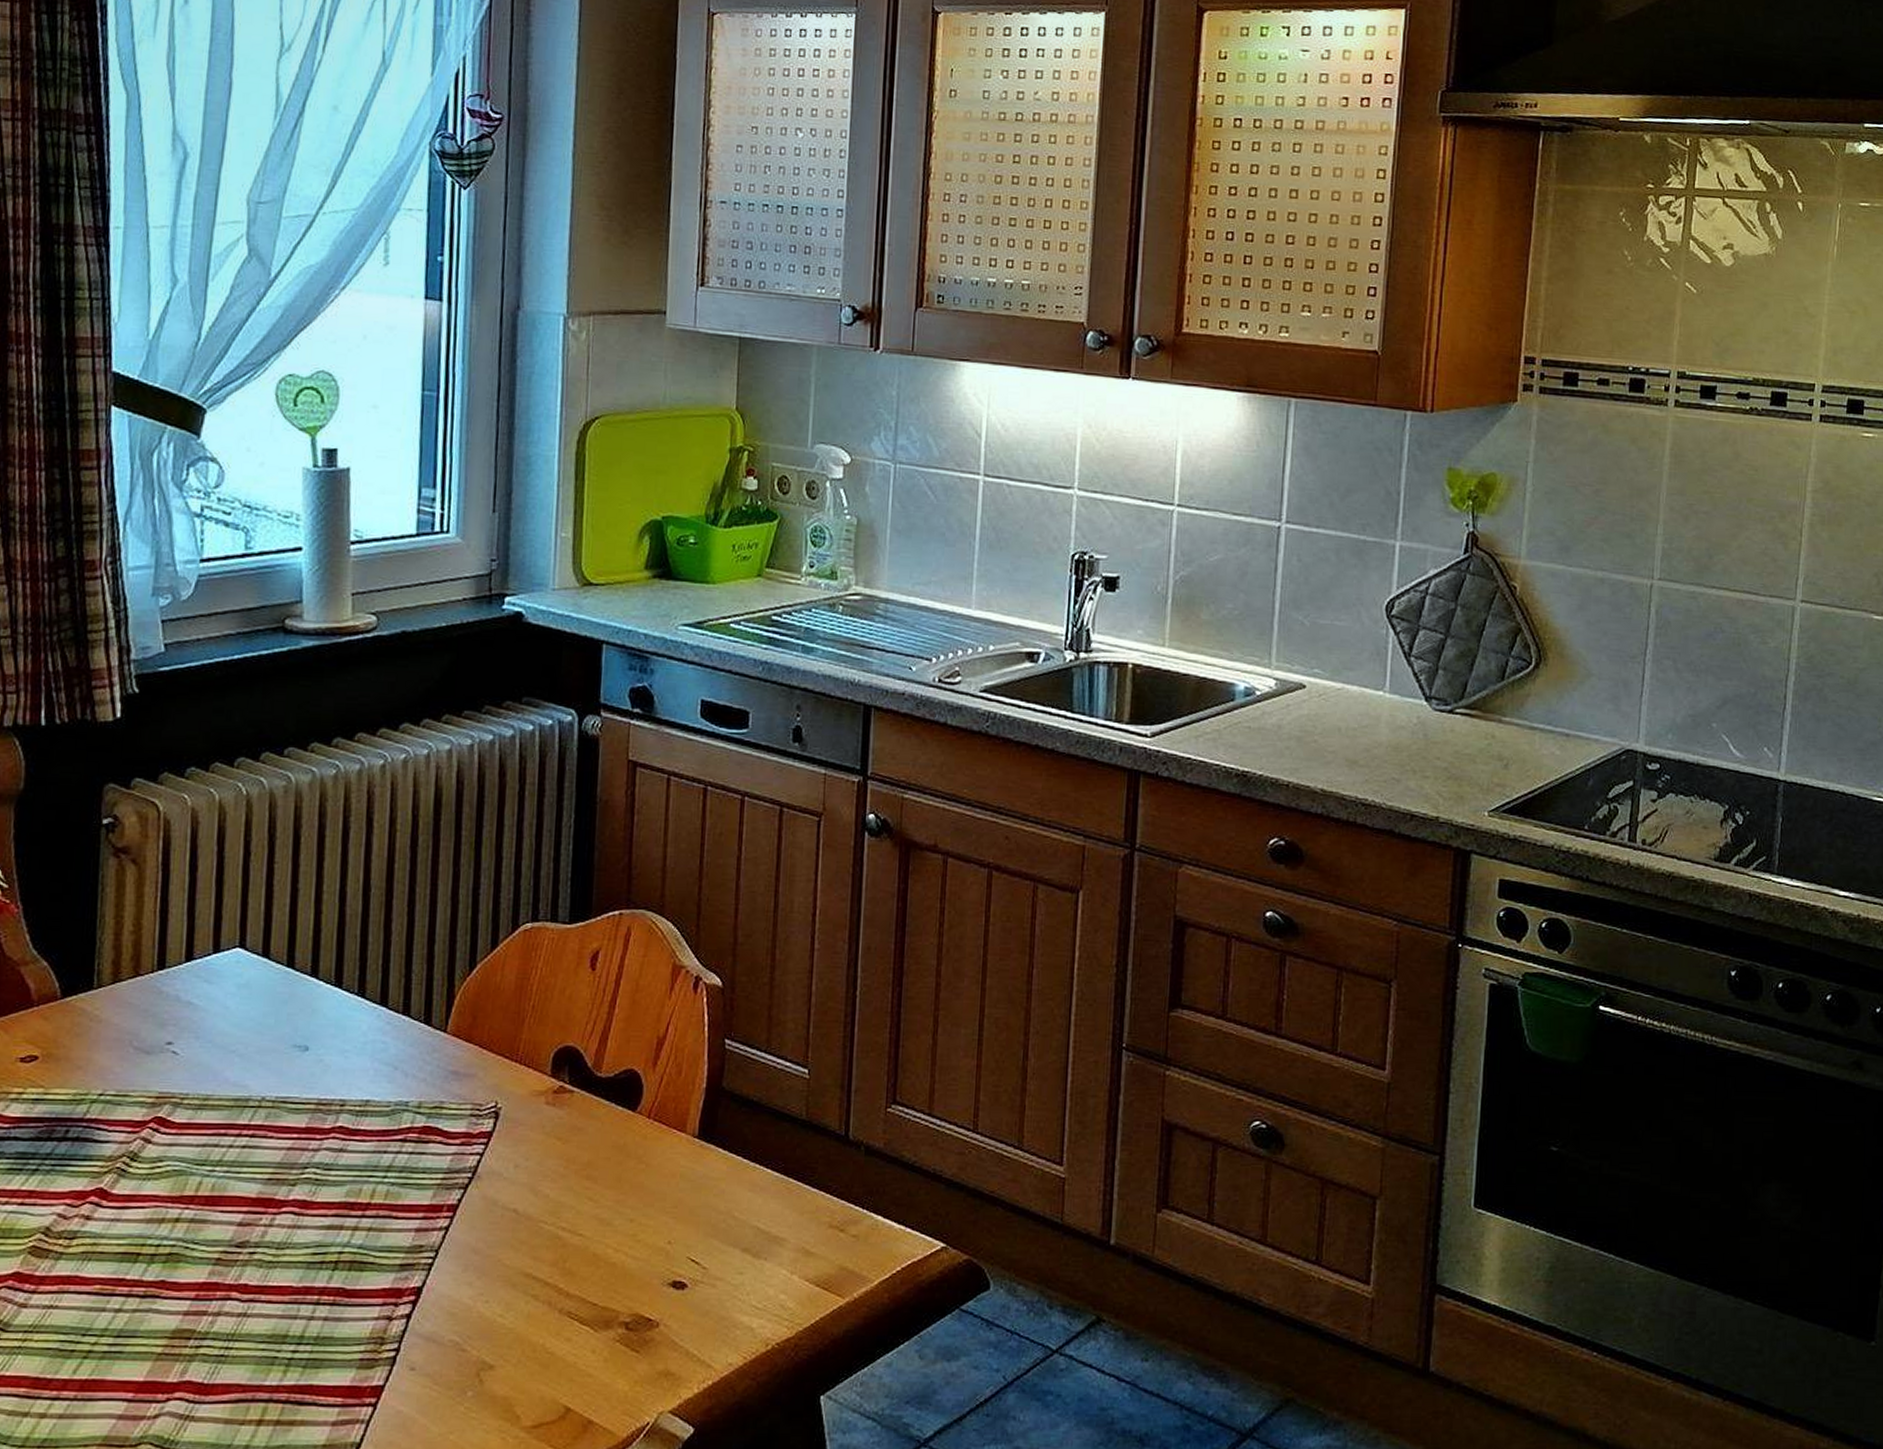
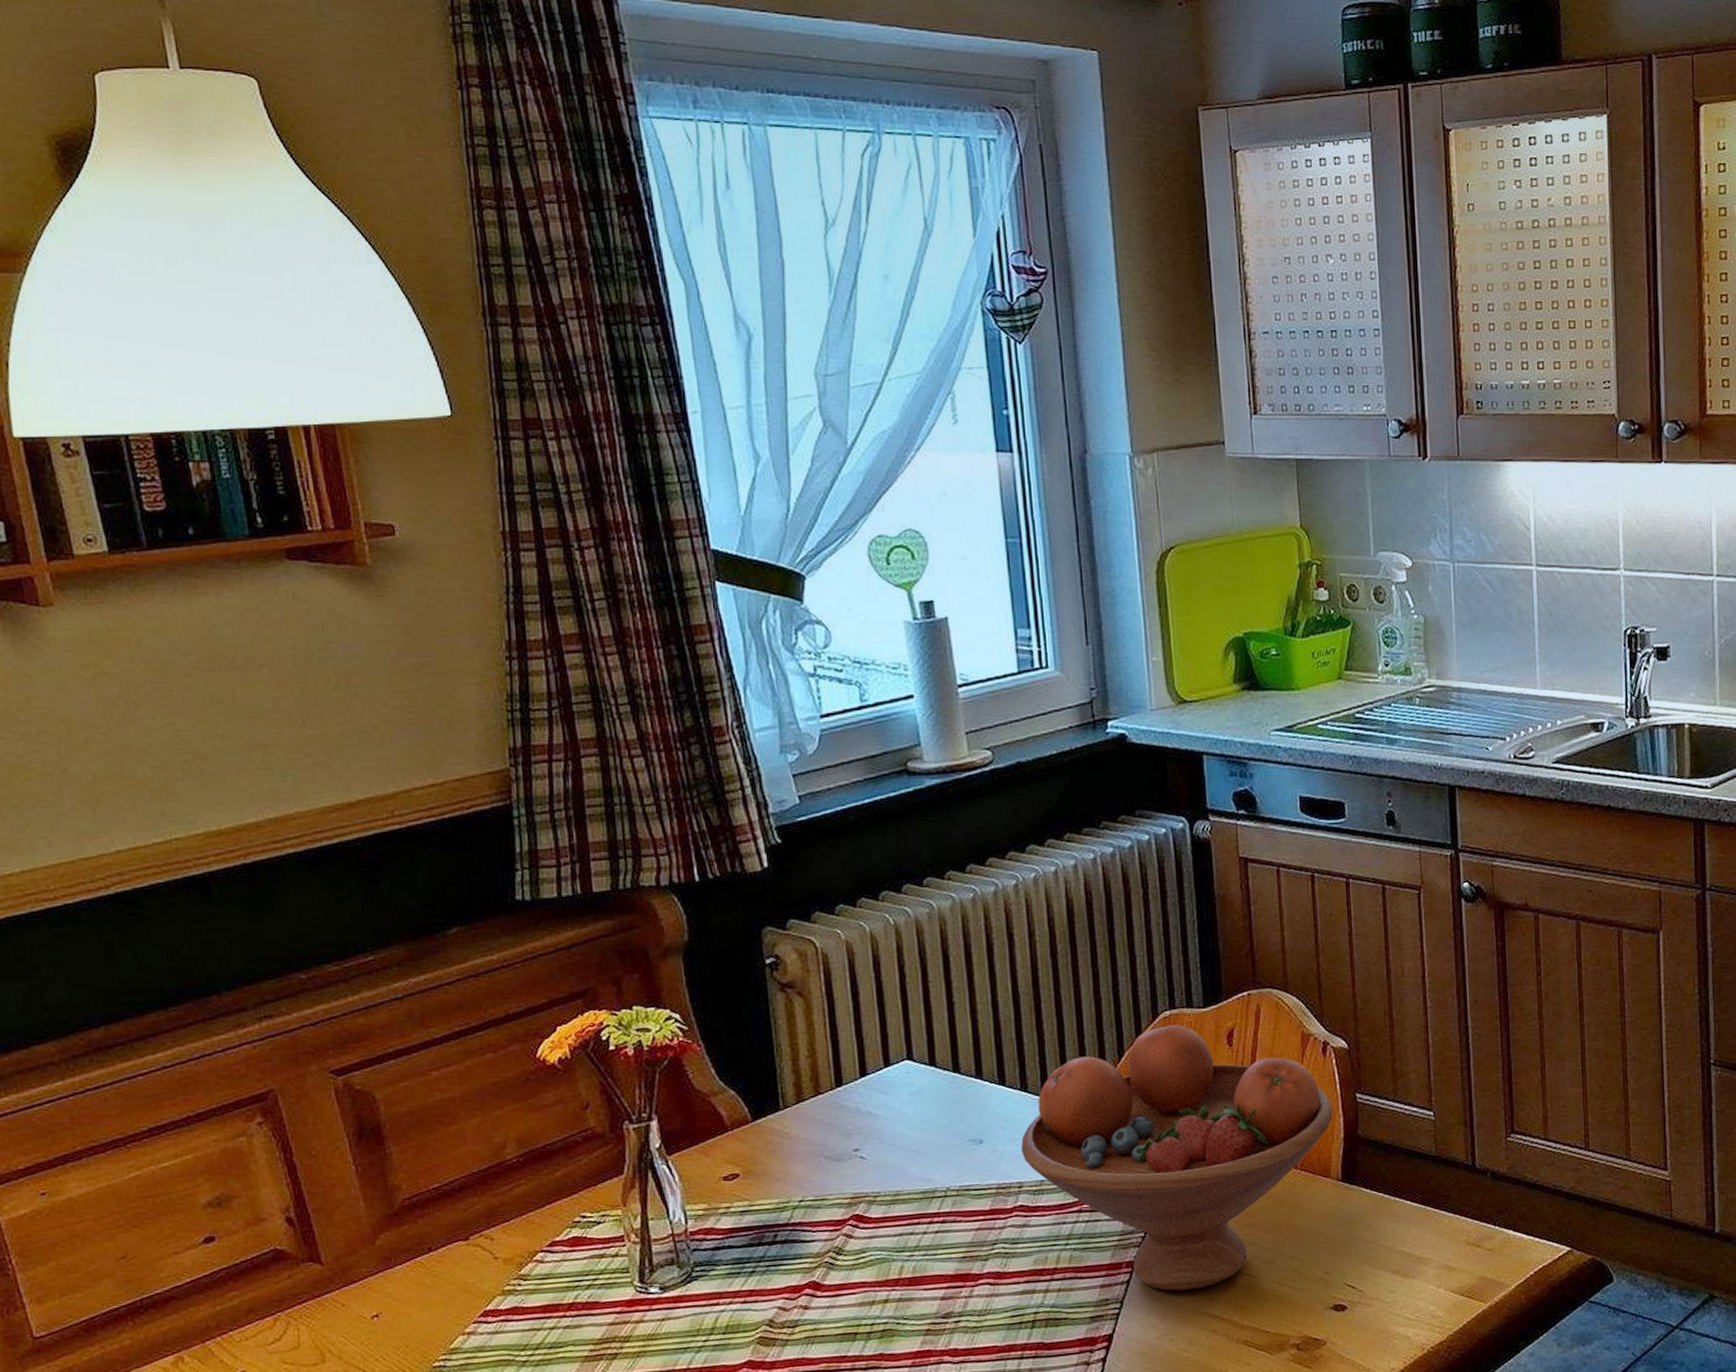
fruit bowl: none [348,939,698,1246] -> present [1021,1025,1333,1292]

